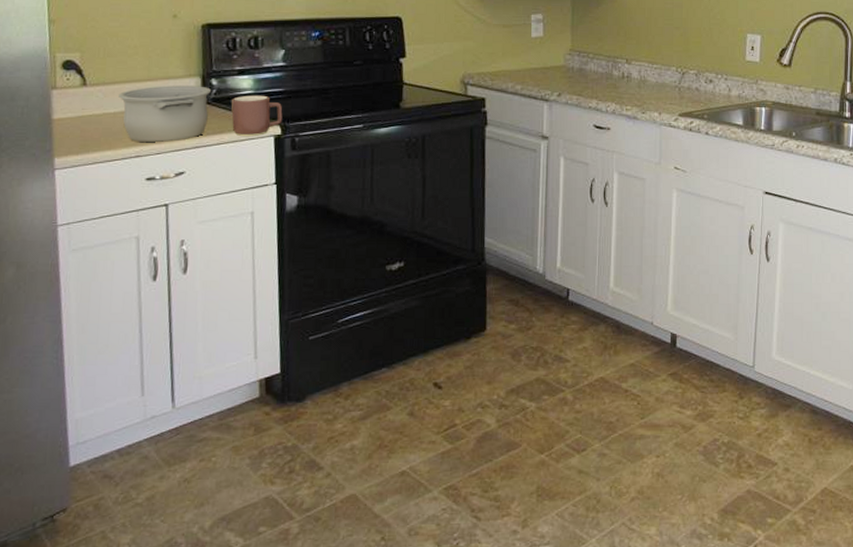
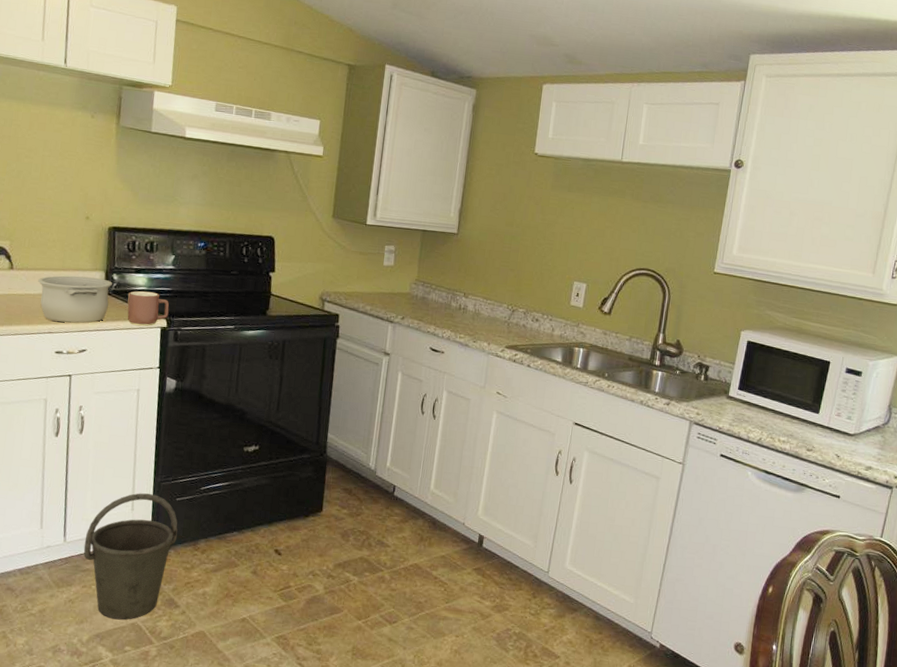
bucket: none [198,336,314,496] -> present [83,493,178,620]

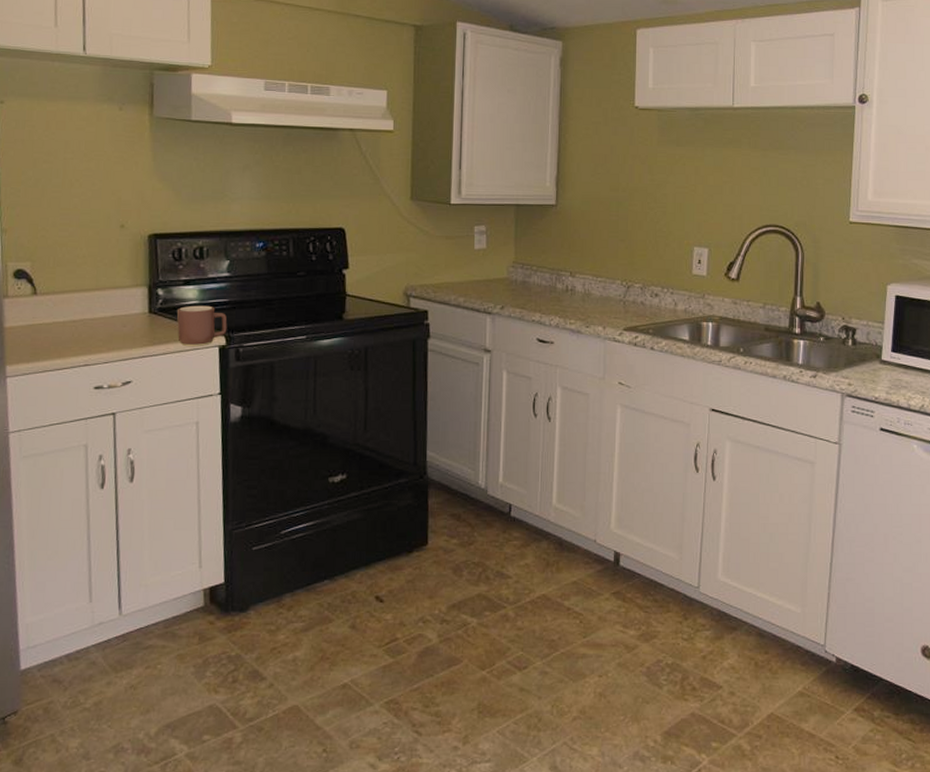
cooking pot: present [38,275,113,324] -> none [68,295,158,352]
bucket: present [83,493,178,620] -> none [144,546,257,704]

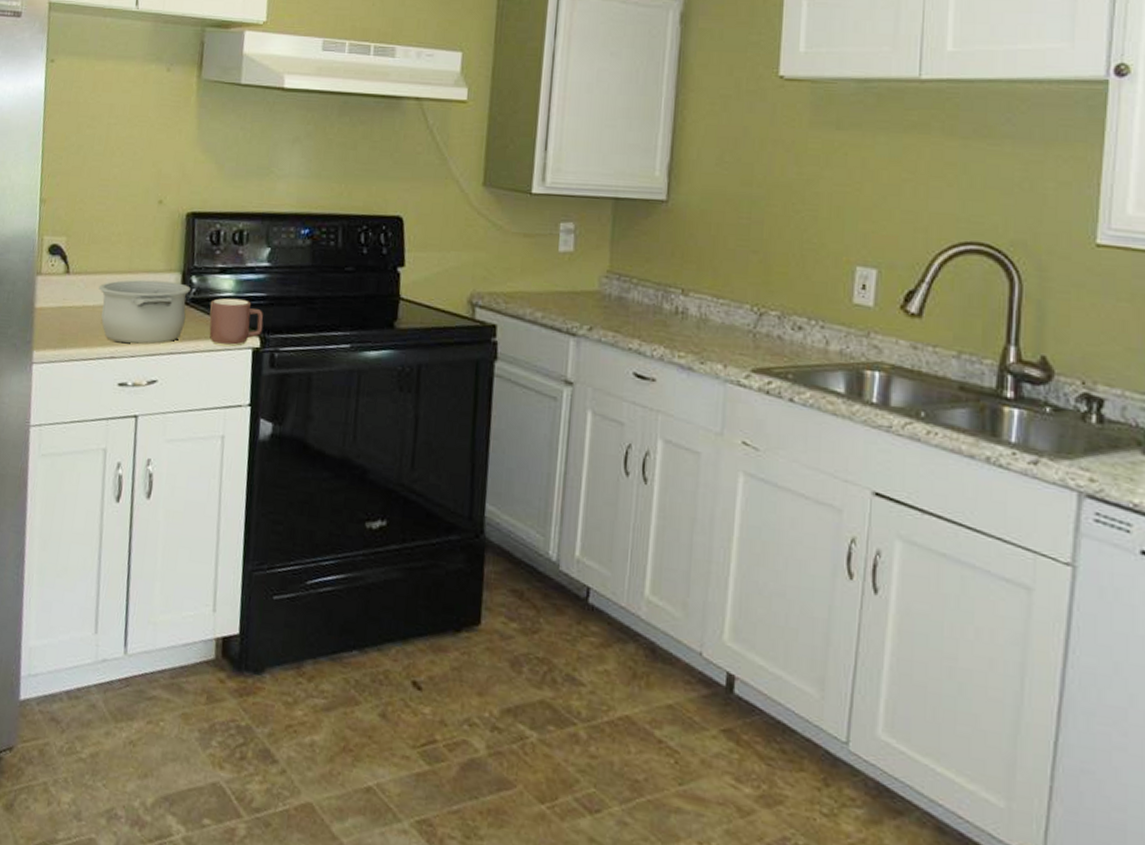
cooking pot: none [68,295,158,352] -> present [99,279,192,345]

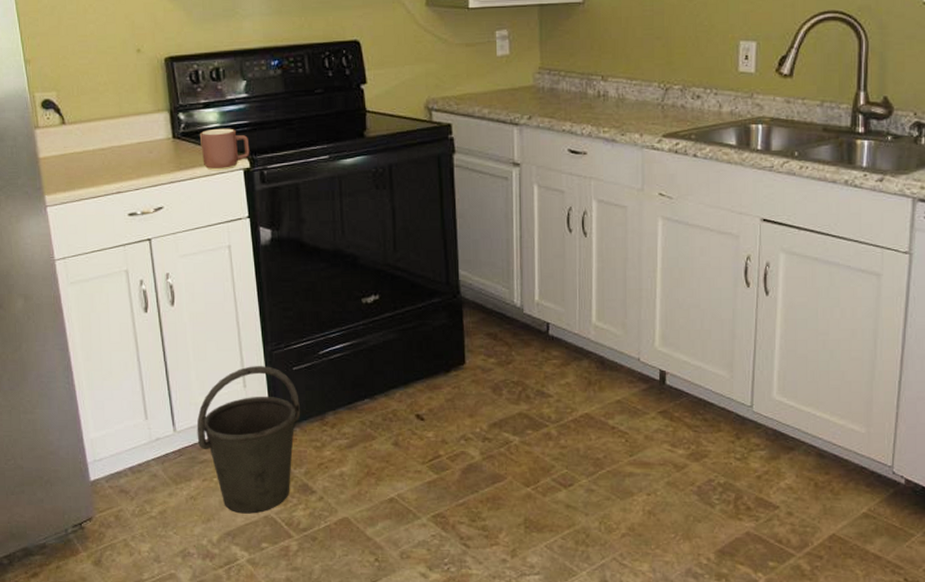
cooking pot: present [99,279,192,345] -> none [95,121,180,179]
bucket: none [149,586,276,777] -> present [196,366,300,514]

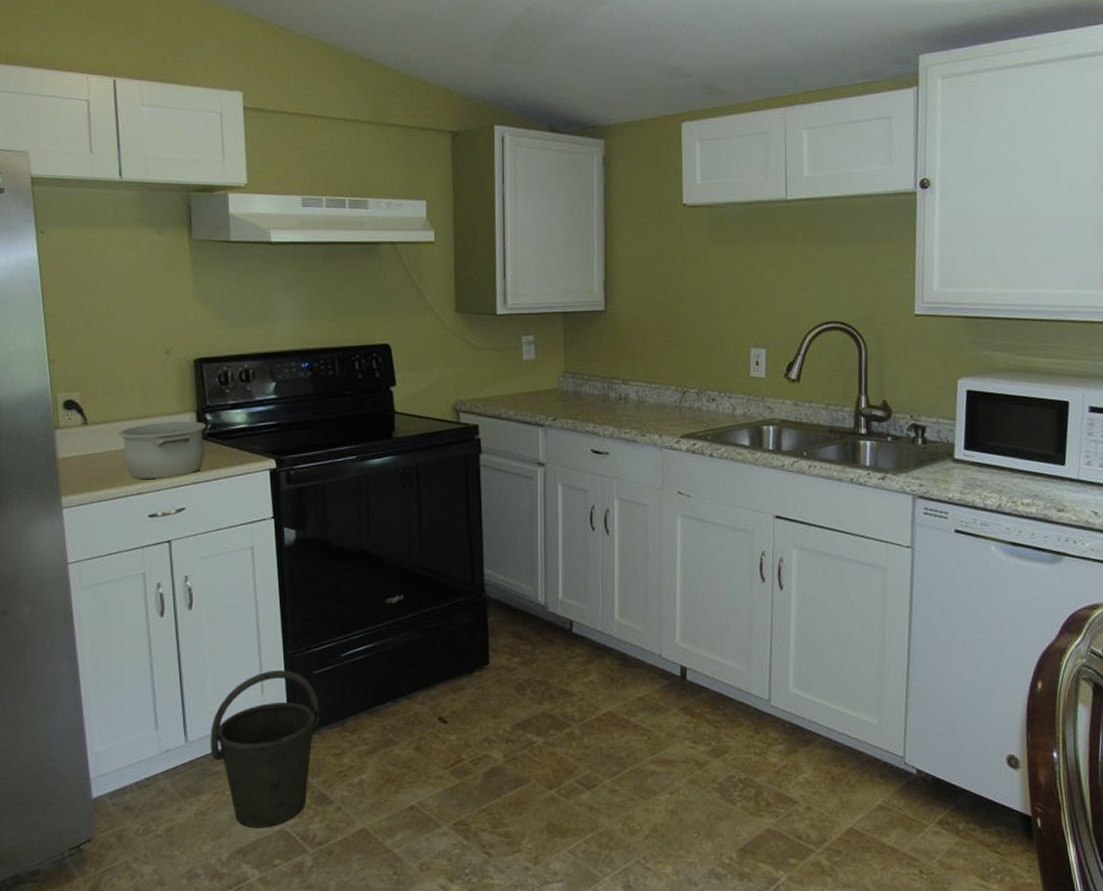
cooking pot: none [95,121,180,179] -> present [118,421,207,480]
mug: present [199,128,250,171] -> none [226,429,277,472]

